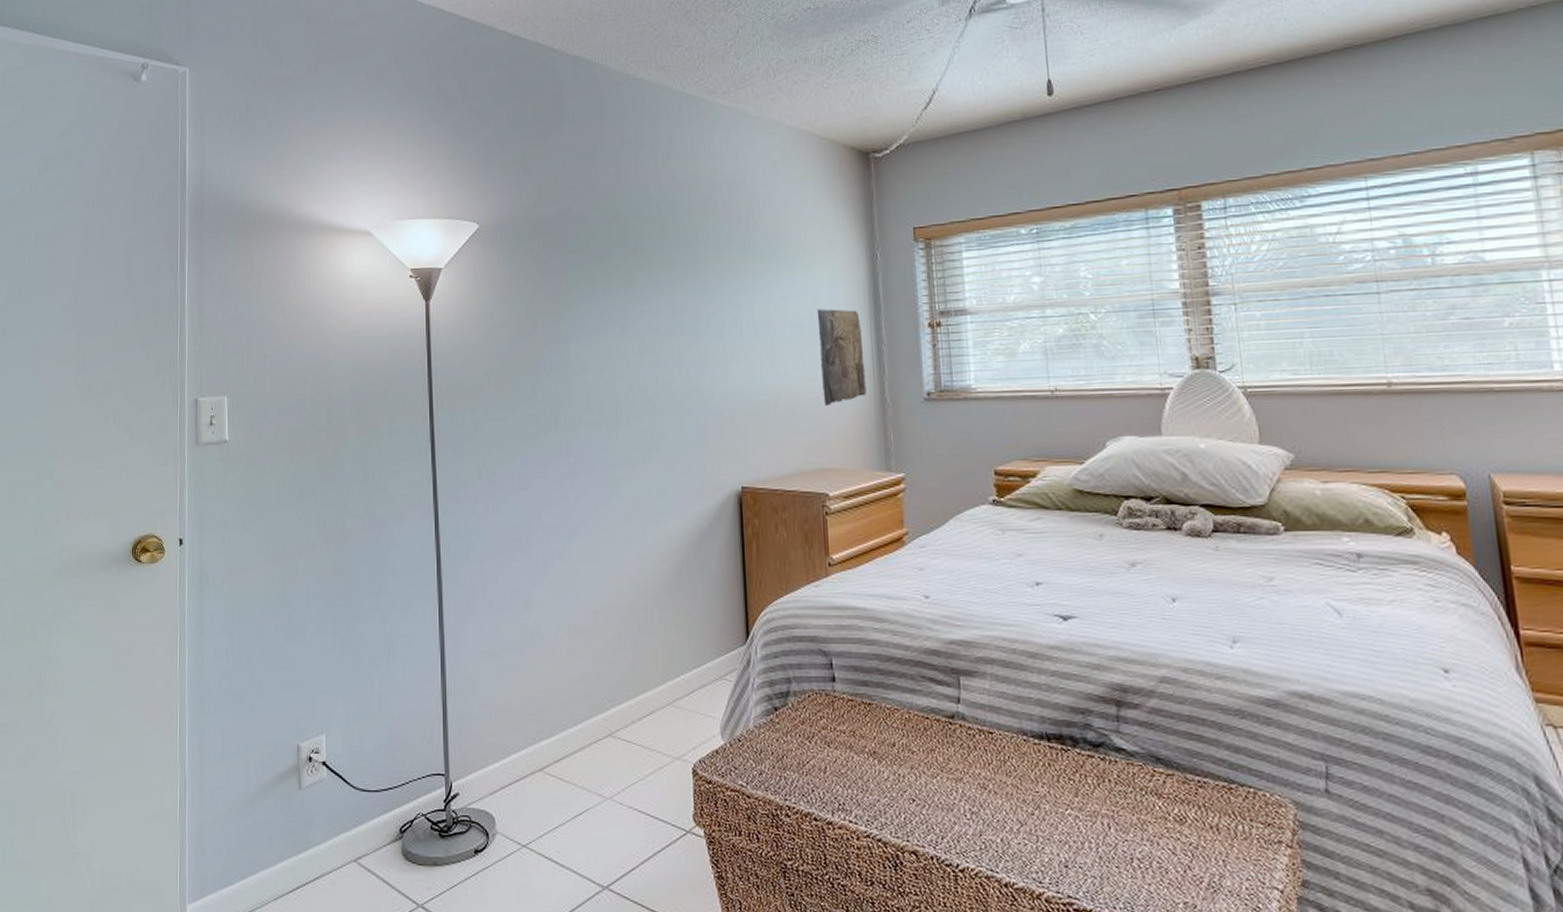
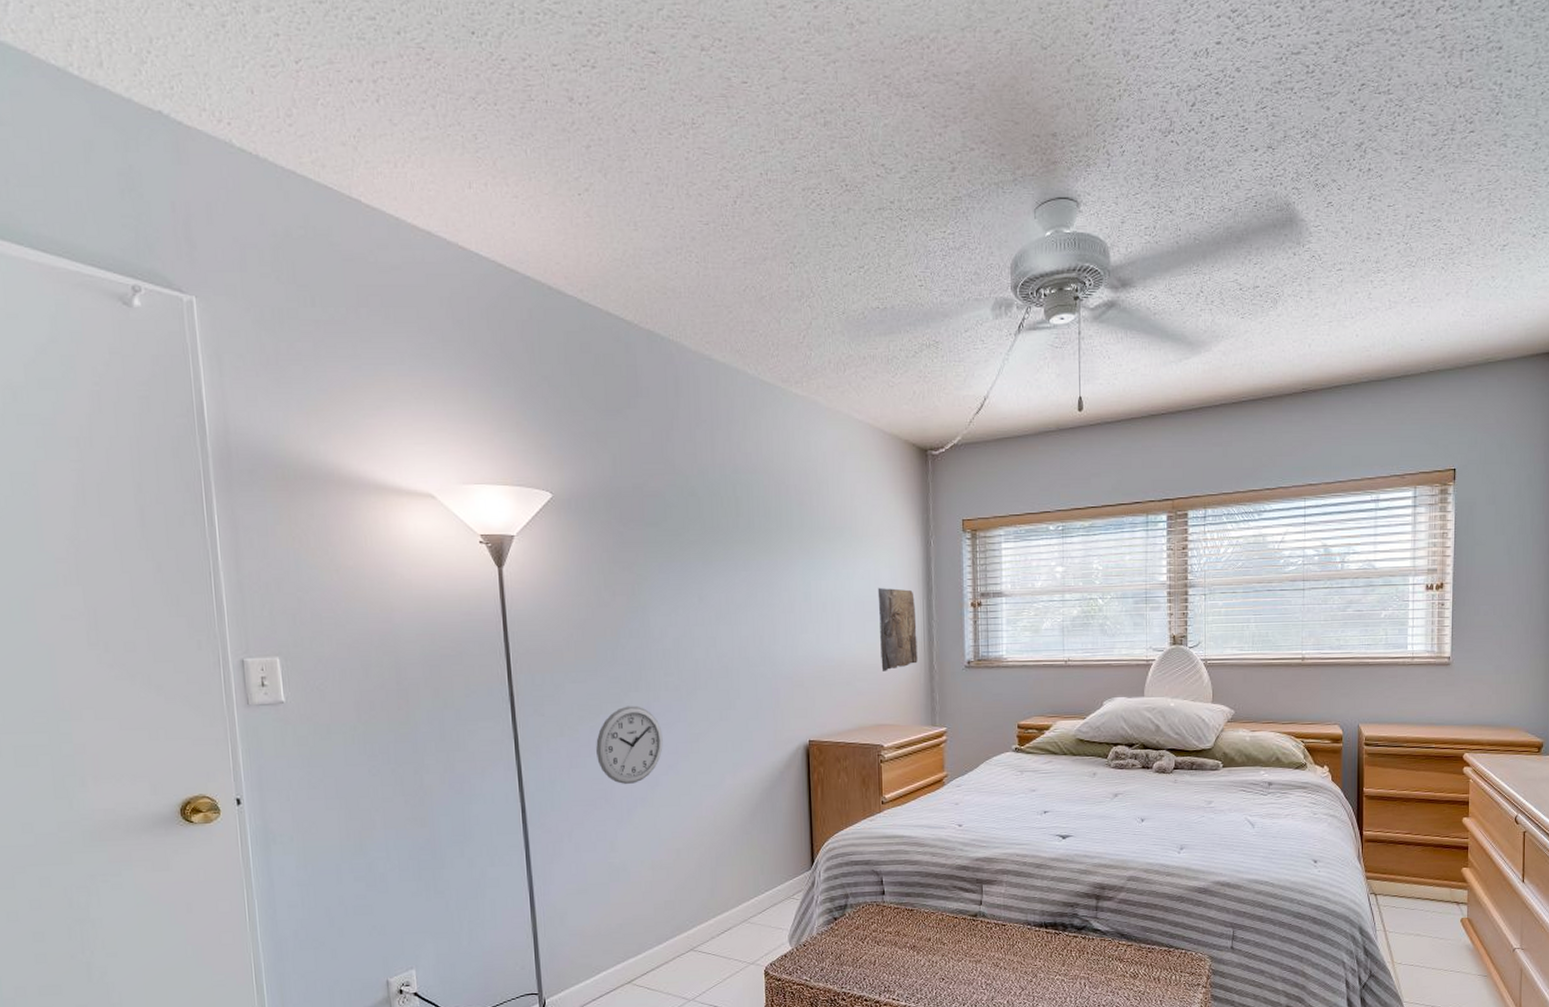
wall clock: none [513,445,582,534] -> present [596,705,663,784]

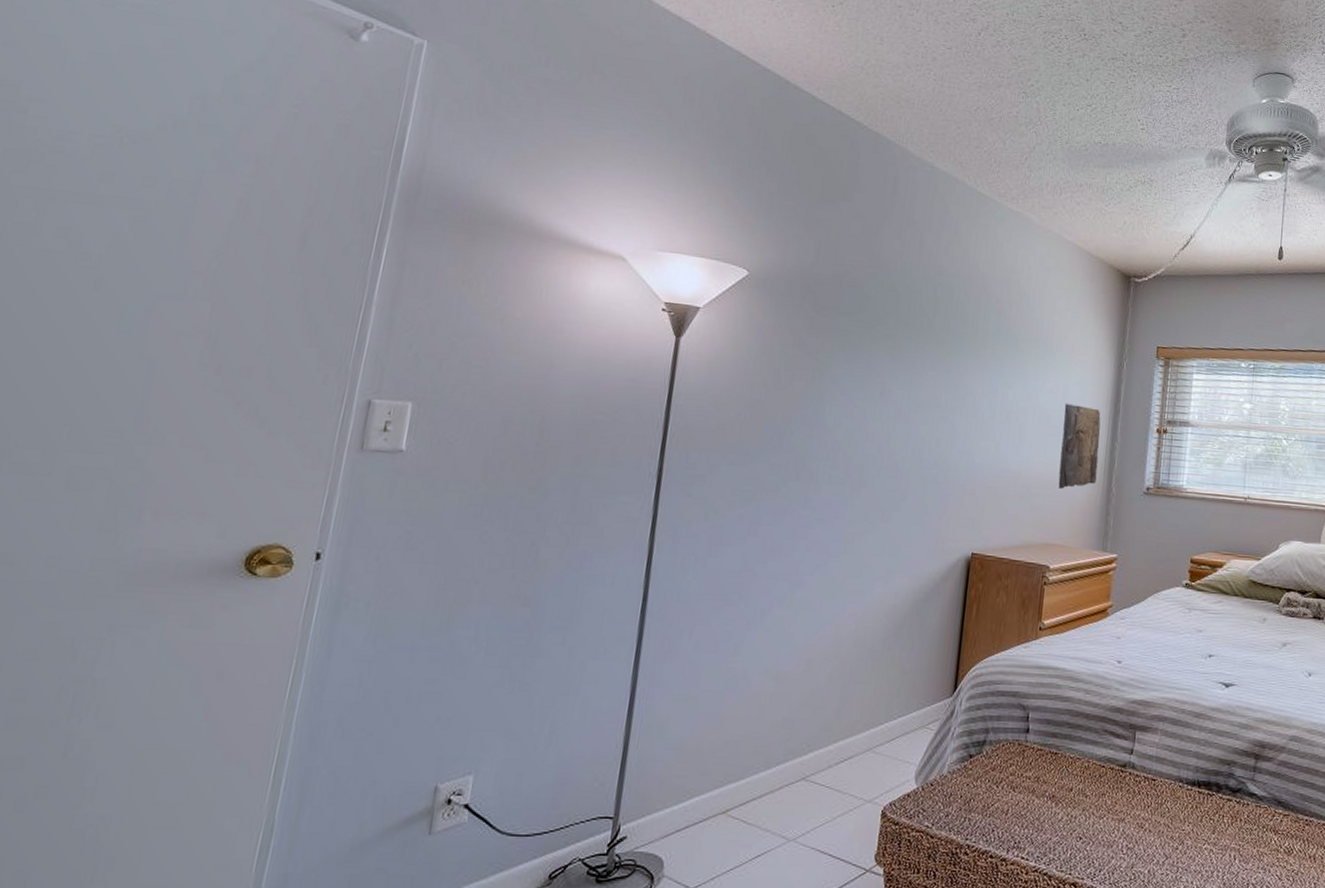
wall clock: present [596,705,663,784] -> none [739,495,816,581]

